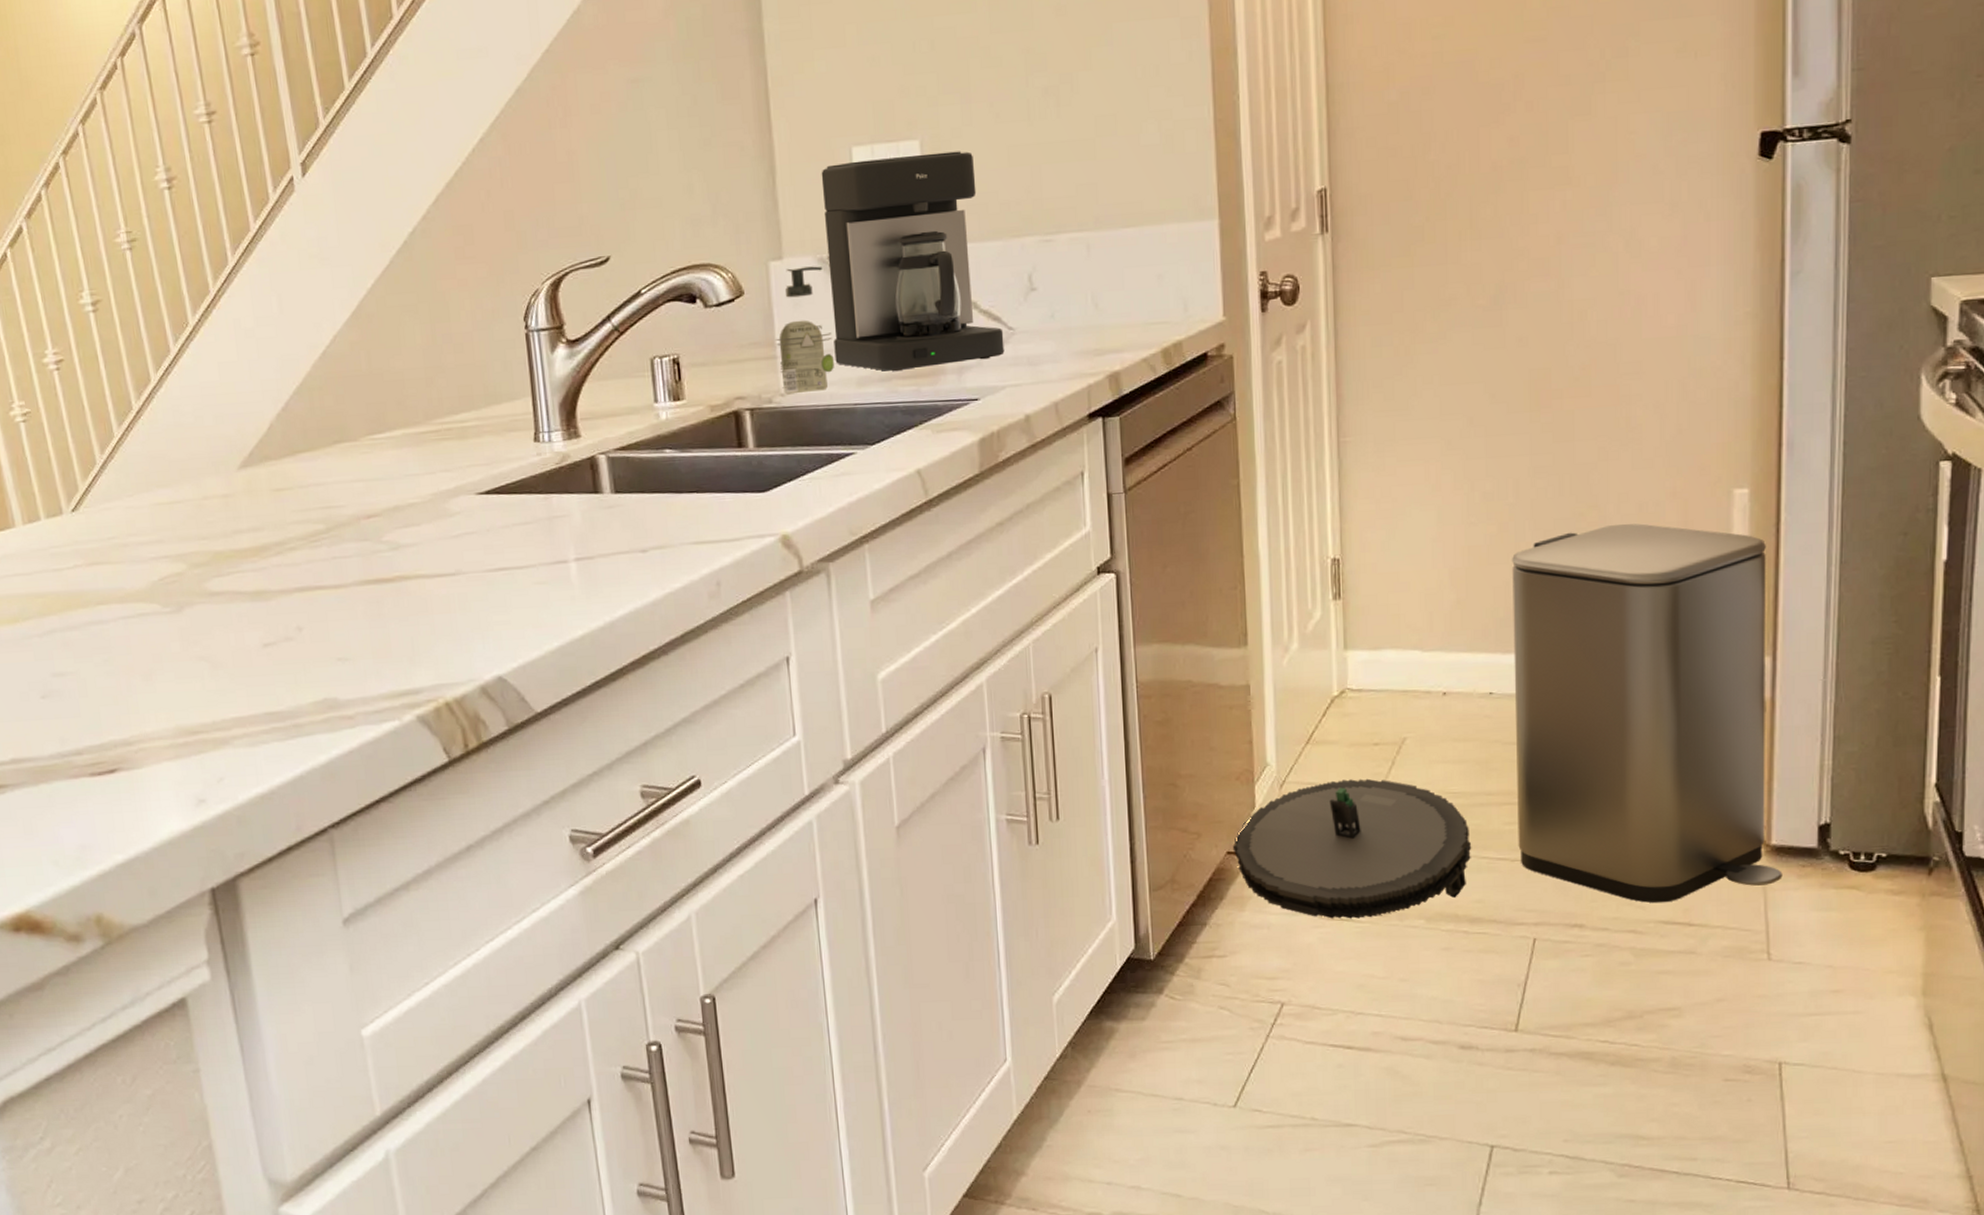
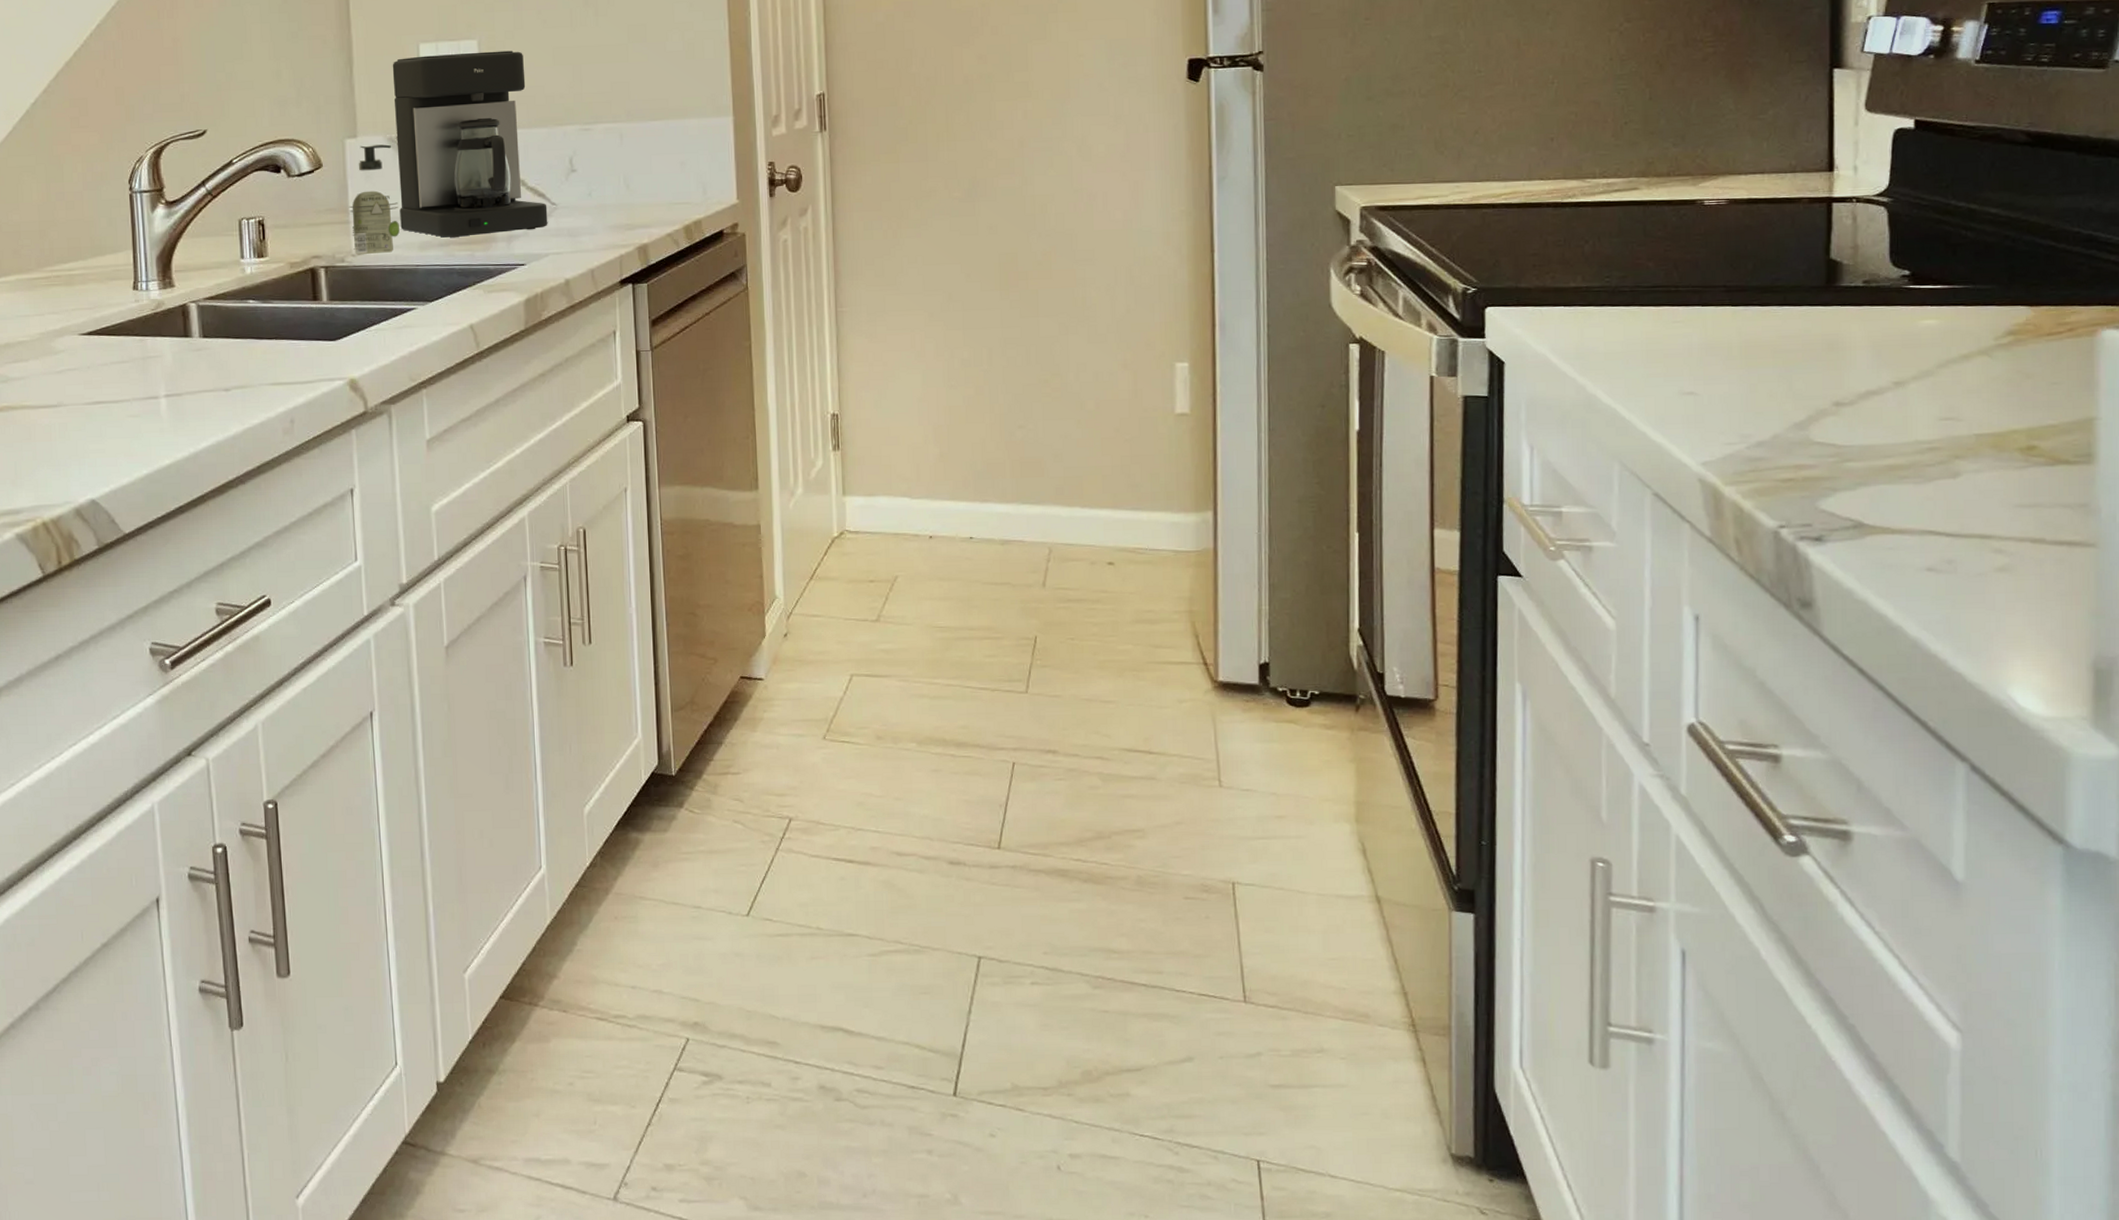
robot vacuum: present [1234,778,1472,919] -> none [746,612,957,741]
pedal bin: present [1512,523,1783,903] -> none [987,390,1229,732]

